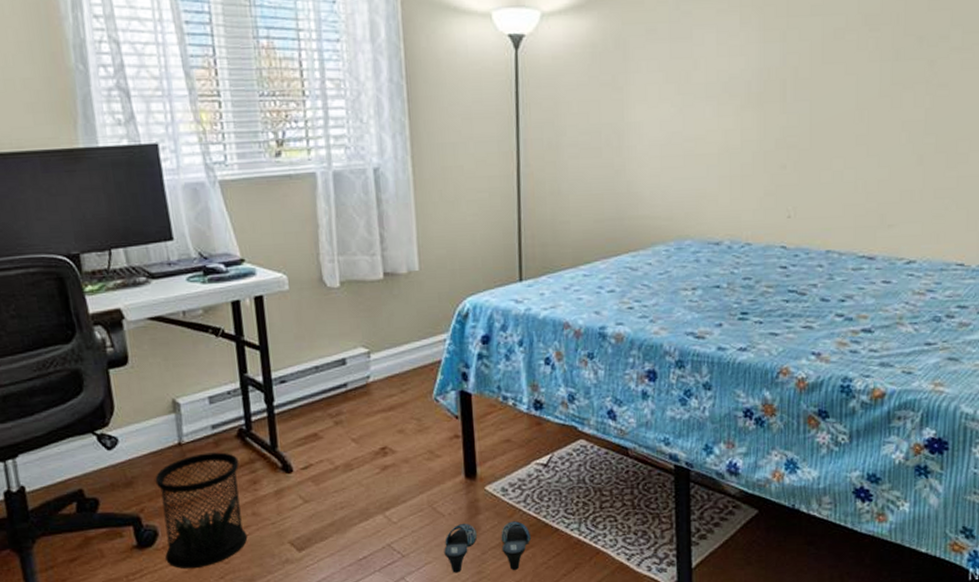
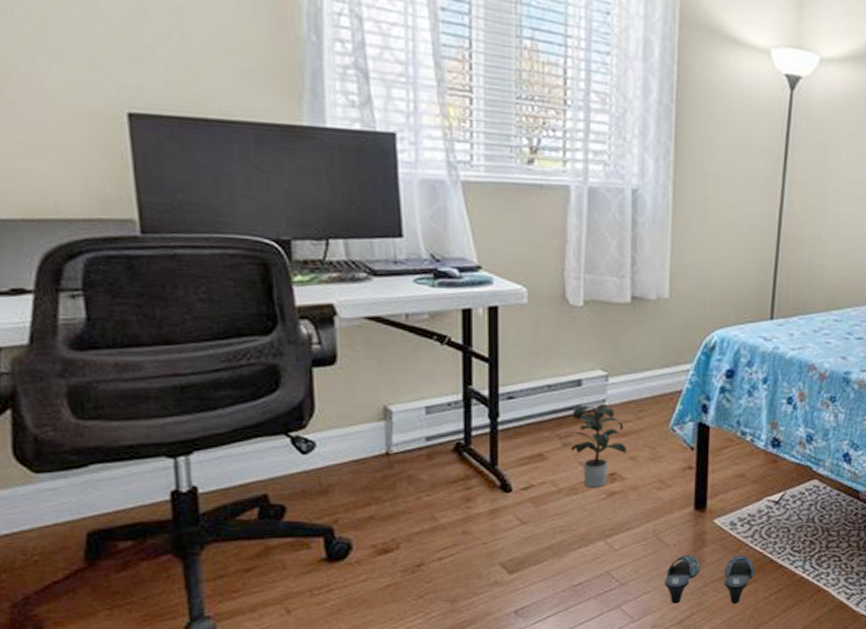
pencil holder: present [155,452,248,569] -> none [355,465,454,586]
potted plant: none [340,380,395,463] -> present [570,404,627,488]

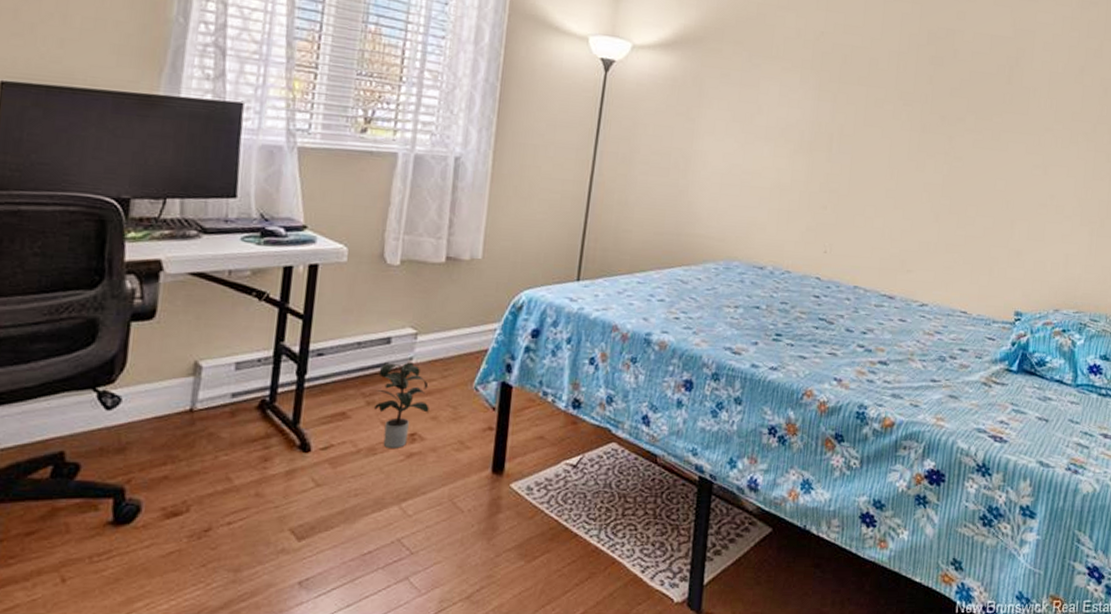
slippers: present [665,554,755,604] -> none [456,521,549,576]

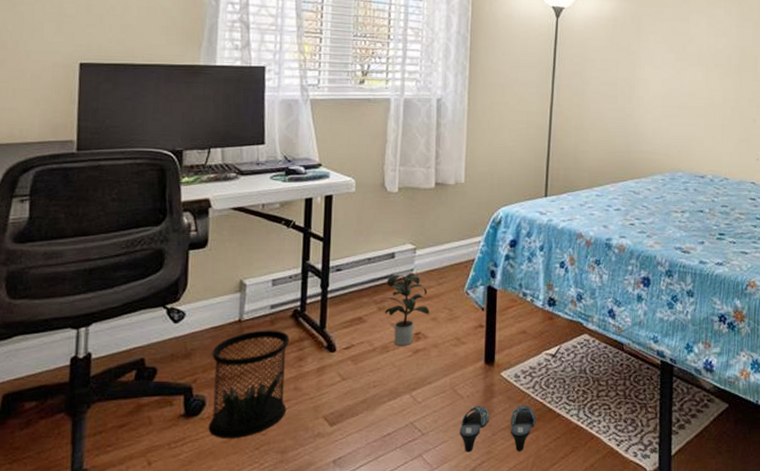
pencil holder: none [142,422,254,553] -> present [208,330,290,439]
slippers: none [456,521,549,576] -> present [459,405,536,452]

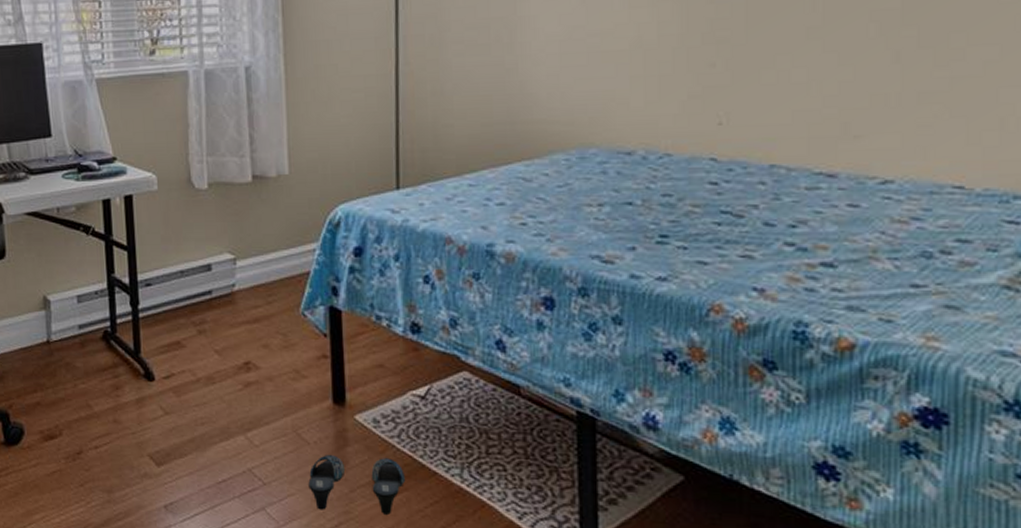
pencil holder: present [208,330,290,439] -> none [24,353,108,473]
potted plant: present [384,273,430,346] -> none [204,289,259,377]

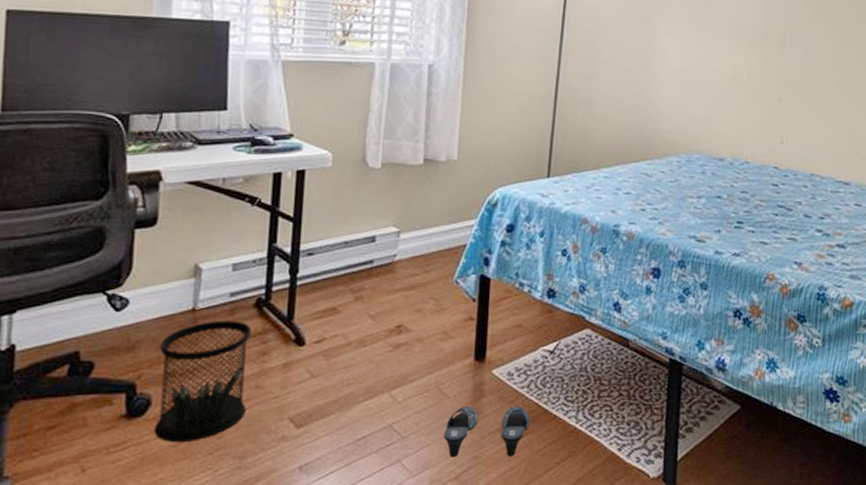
pencil holder: none [24,353,108,473] -> present [154,320,252,443]

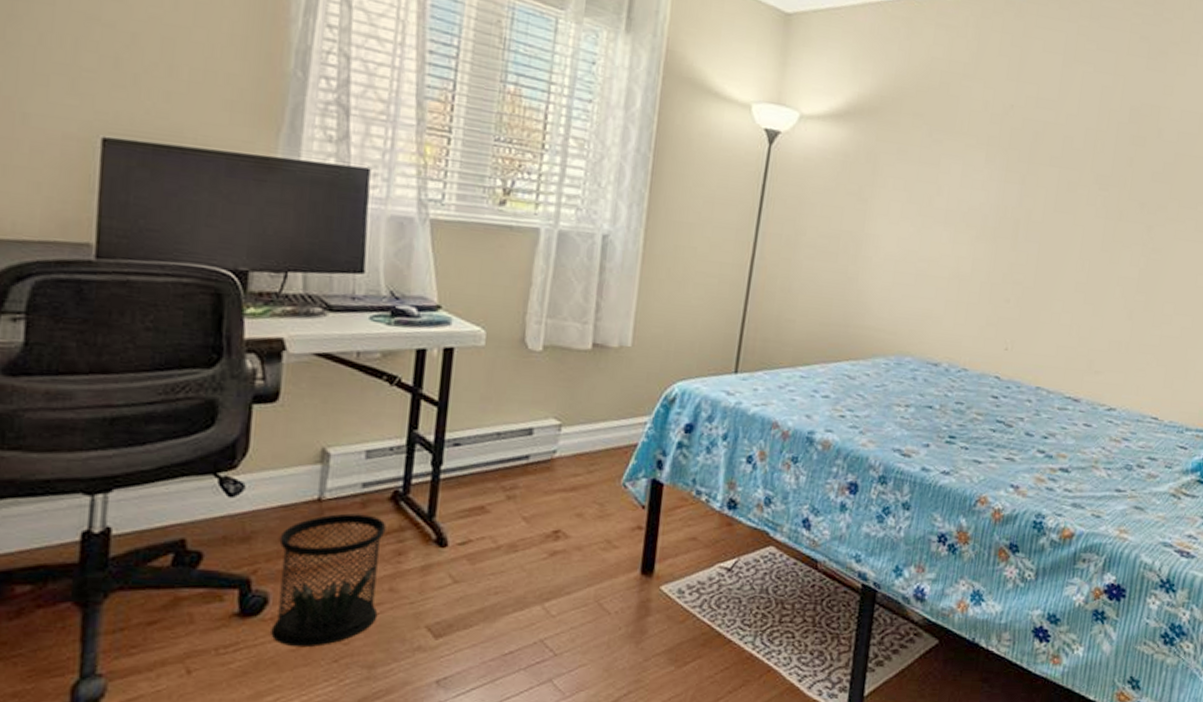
slippers: present [444,406,530,457] -> none [602,624,701,682]

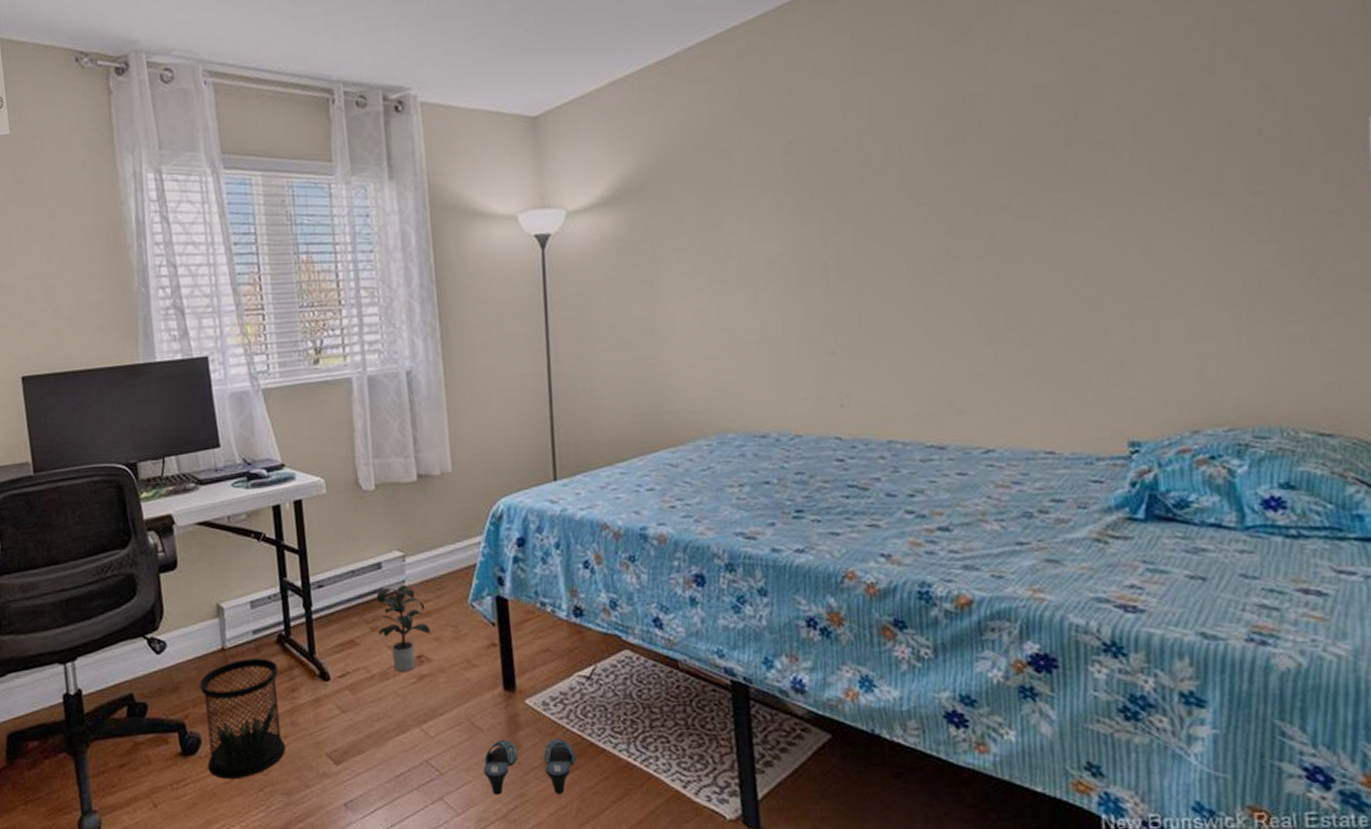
potted plant: none [514,455,574,546] -> present [376,585,431,672]
slippers: none [602,624,701,682] -> present [483,739,576,795]

